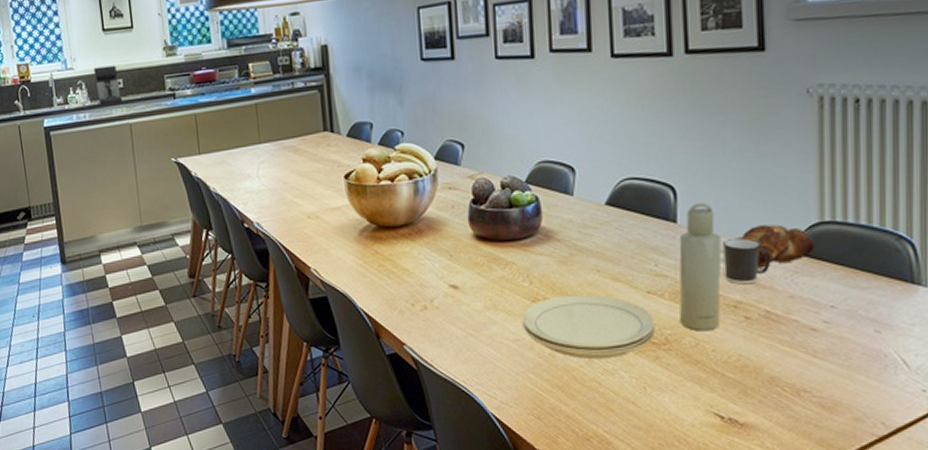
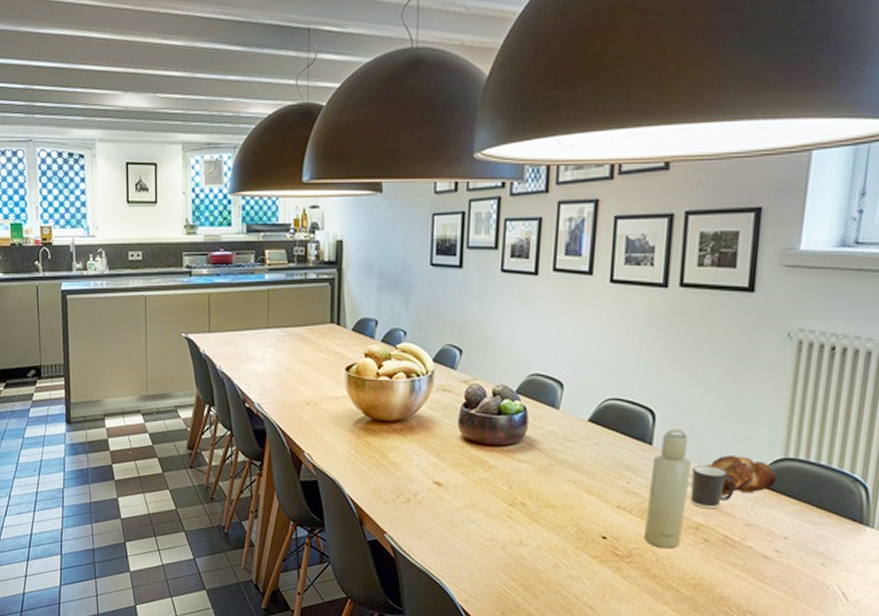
coffee maker: present [93,65,123,106] -> none [114,237,140,275]
plate: present [521,294,656,359] -> none [497,502,621,565]

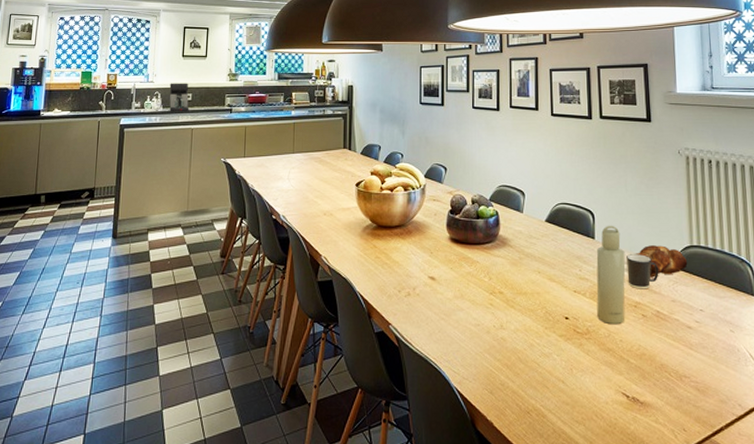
coffee maker: none [114,237,140,275] -> present [169,83,189,112]

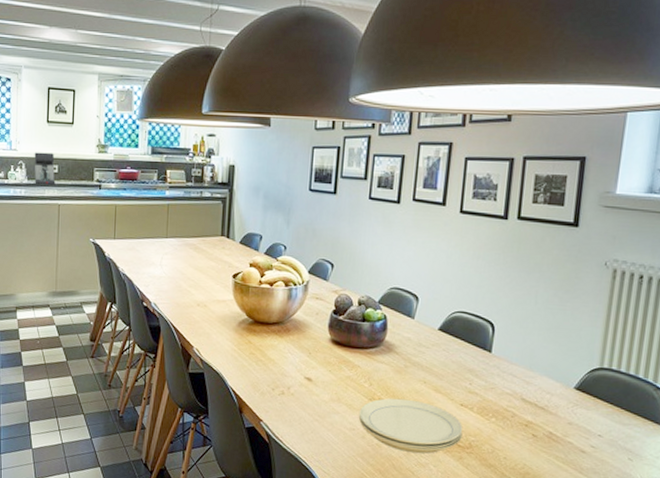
plate: none [481,290,580,343] -> present [358,398,463,454]
bottle: present [596,225,626,325] -> none [482,339,524,442]
mug: present [626,254,659,289] -> none [521,371,559,409]
bread loaf: present [635,245,688,278] -> none [535,364,594,398]

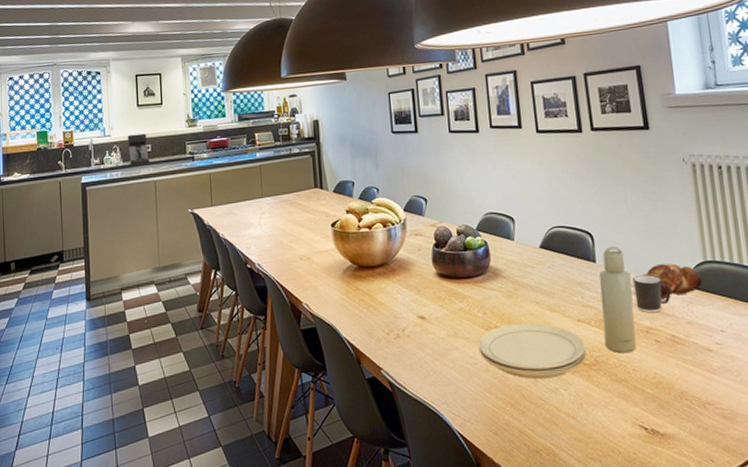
bottle: none [482,339,524,442] -> present [599,245,637,353]
mug: none [521,371,559,409] -> present [633,275,671,313]
bread loaf: none [535,364,594,398] -> present [642,263,703,300]

